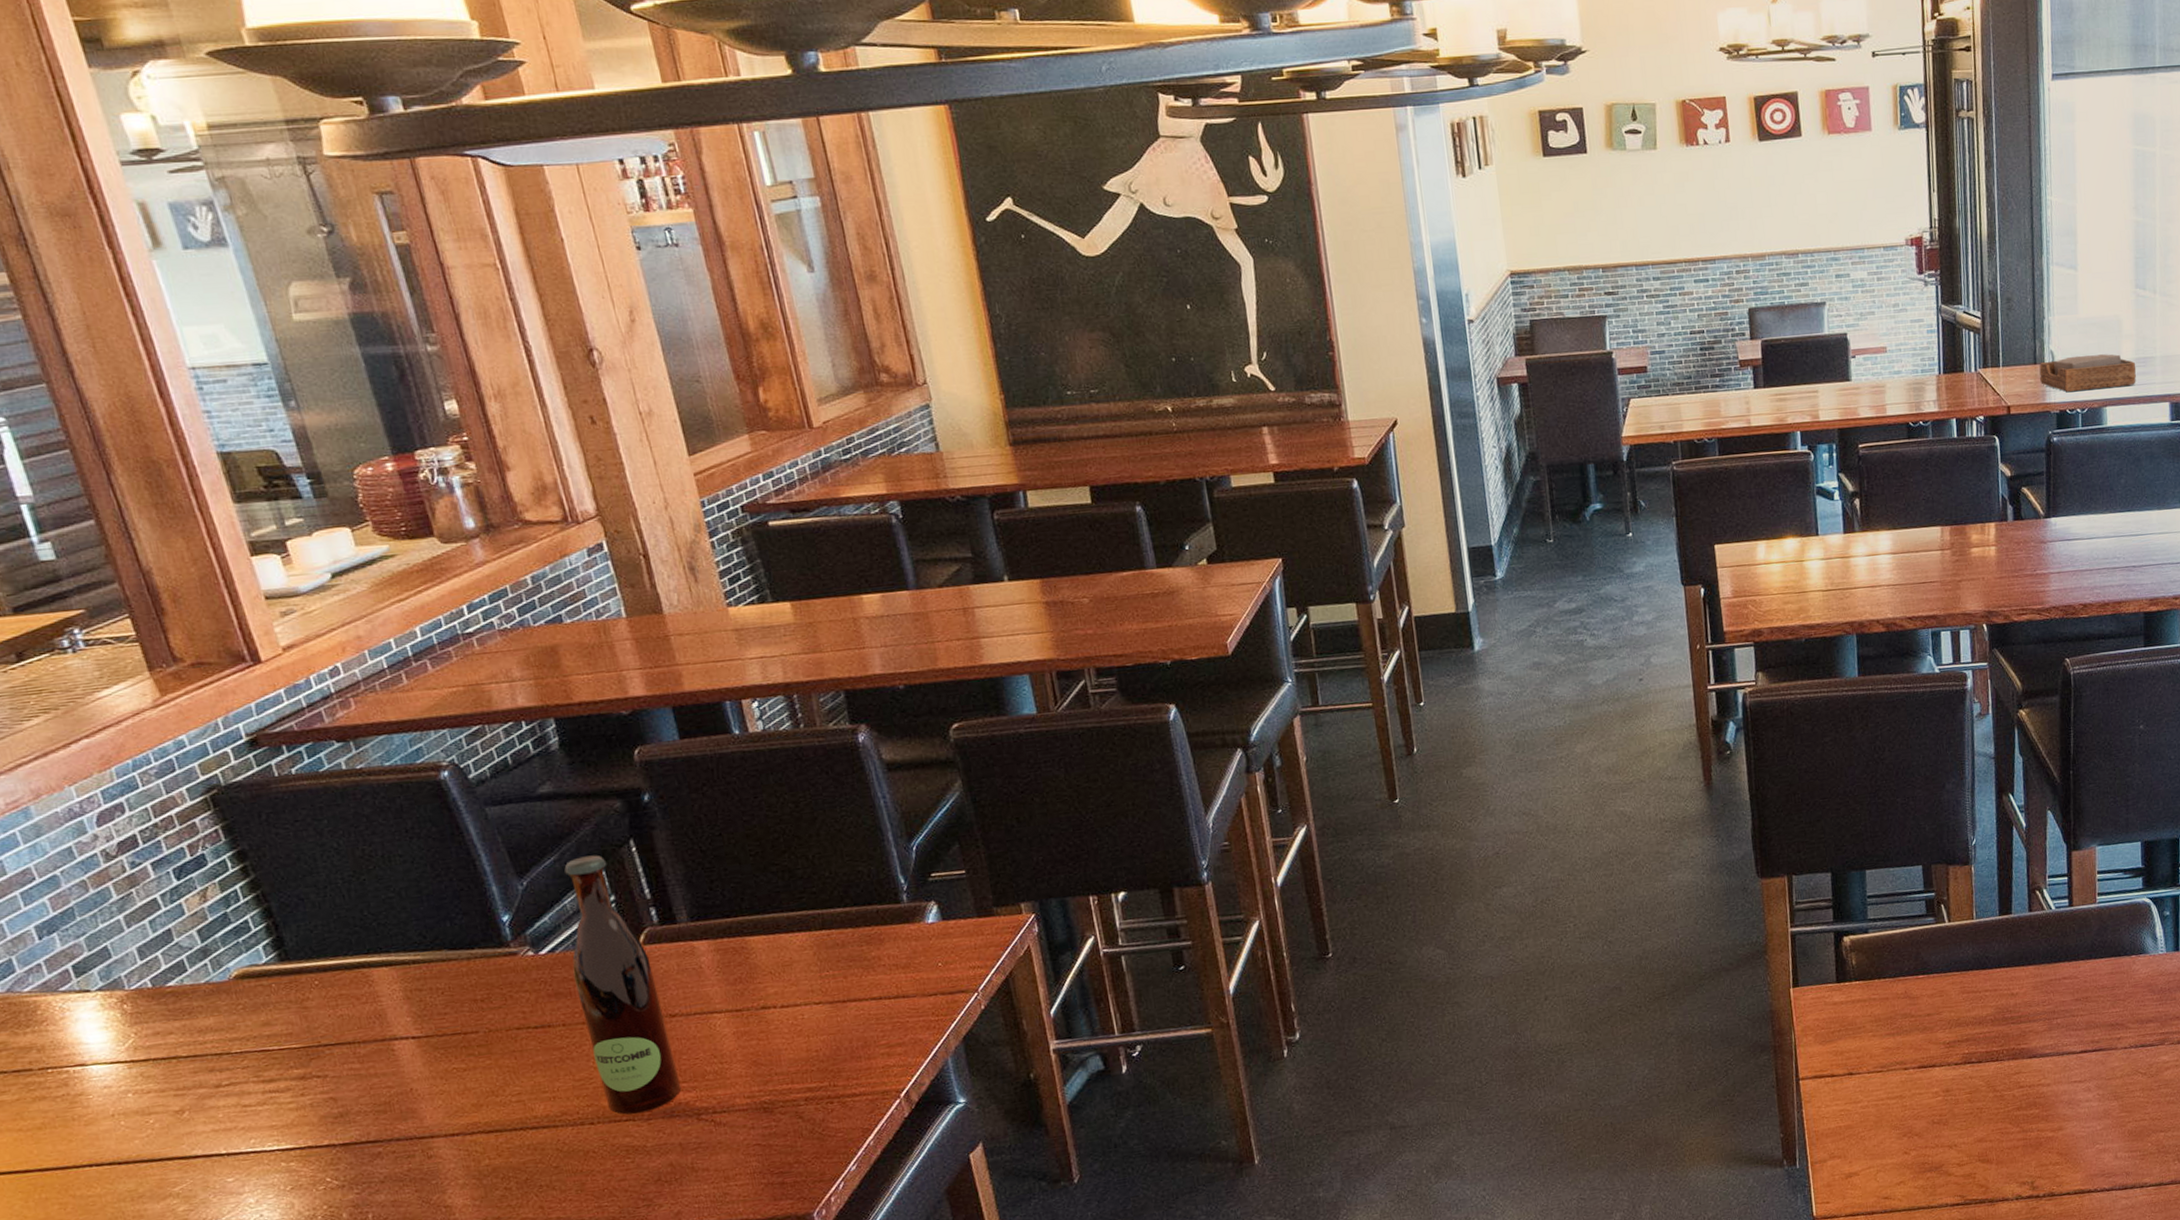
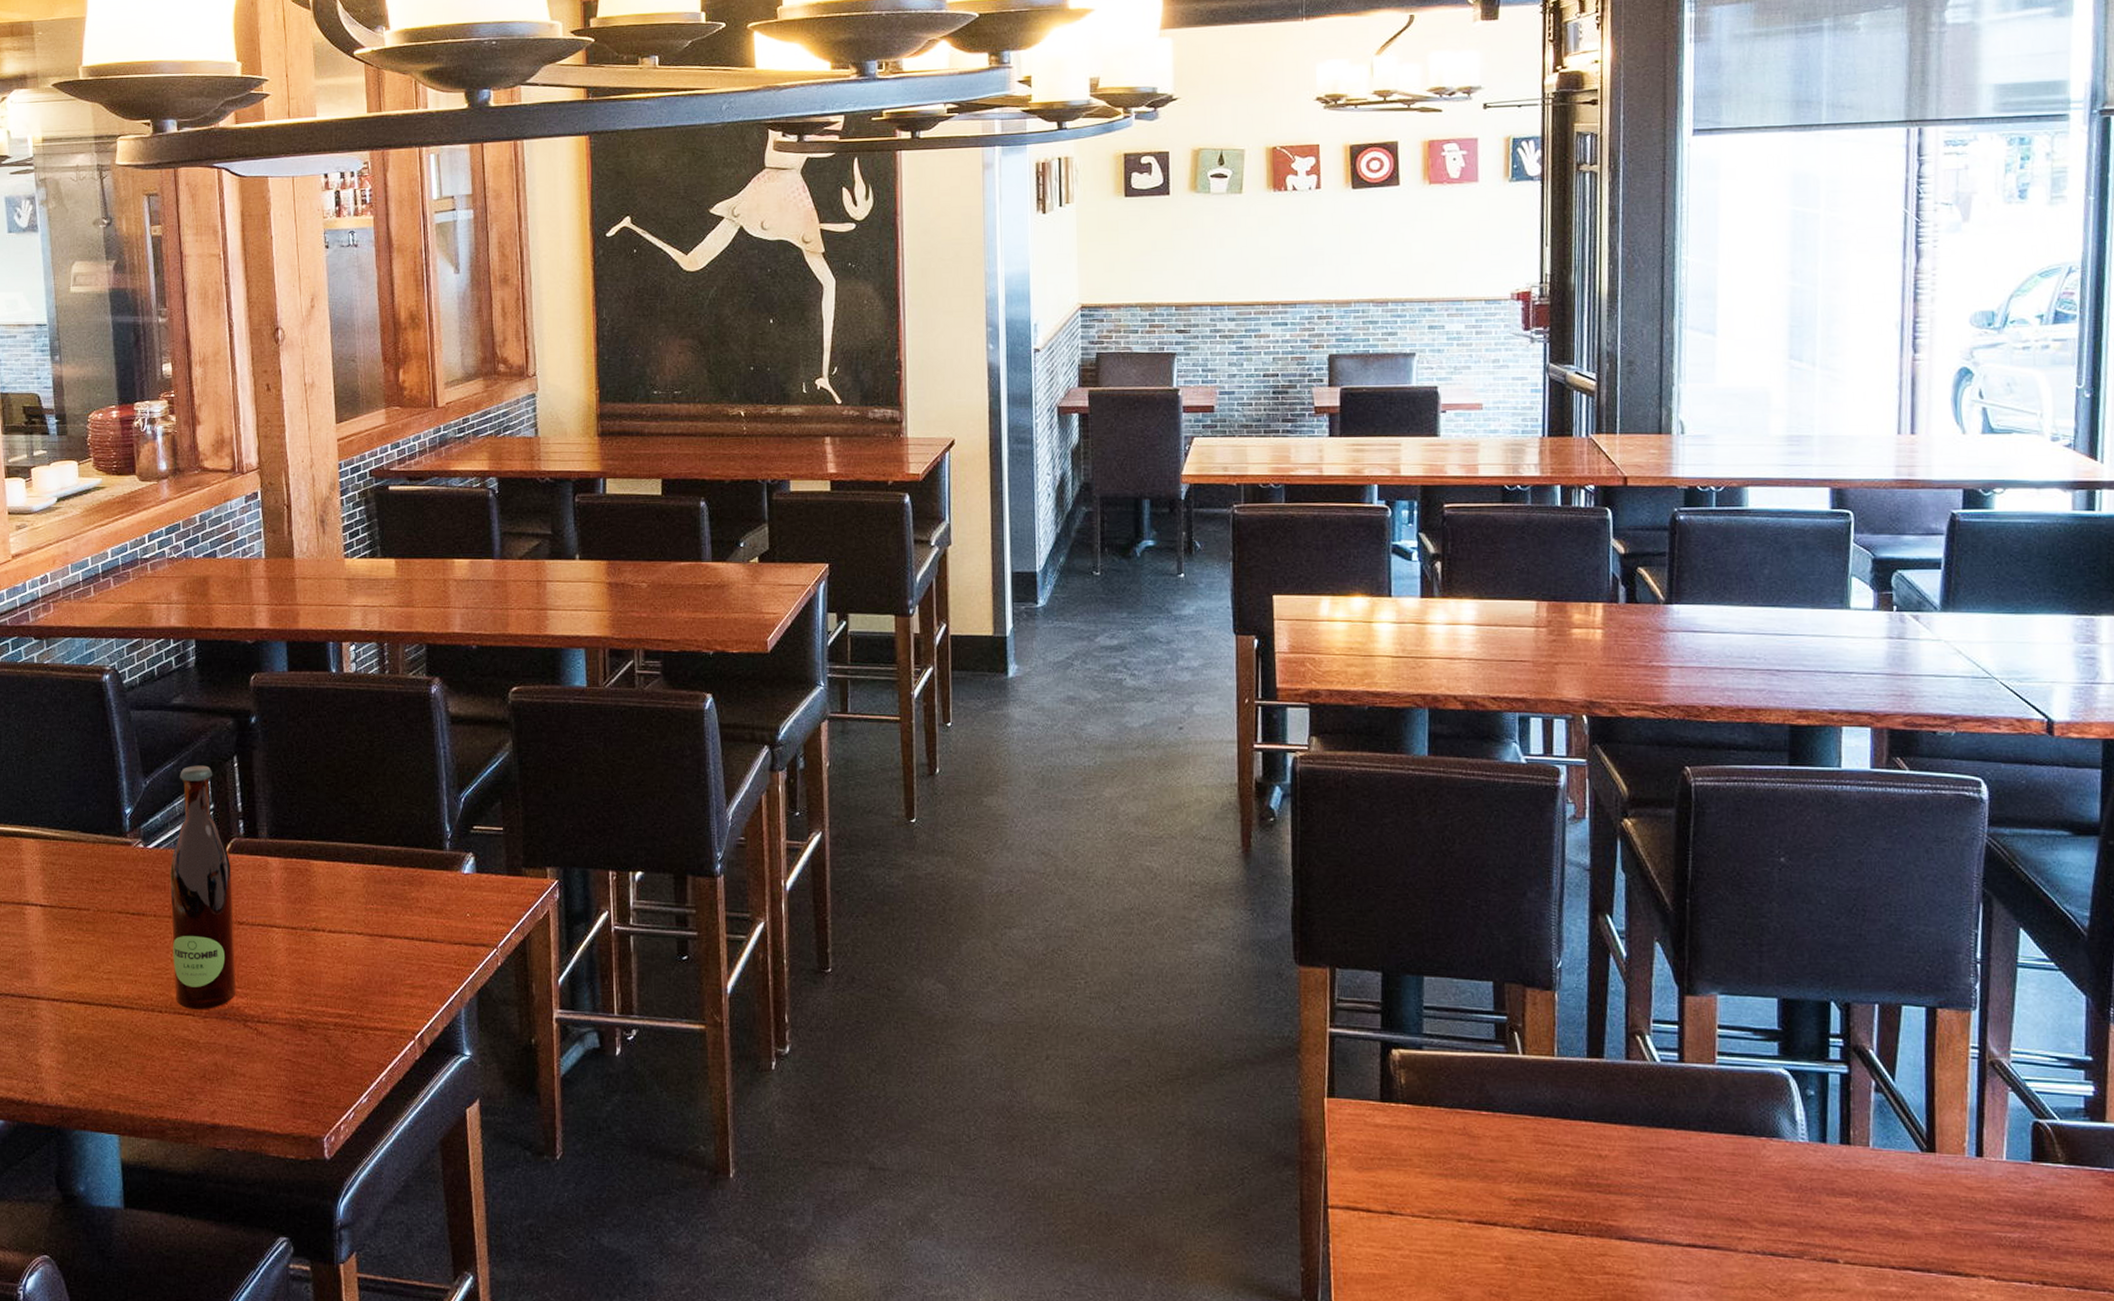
napkin holder: present [2039,354,2137,393] -> none [1665,428,1788,468]

